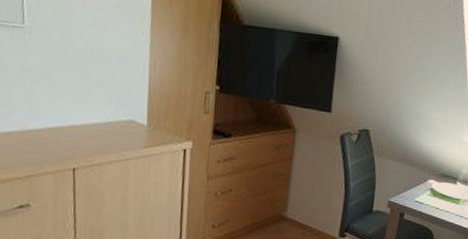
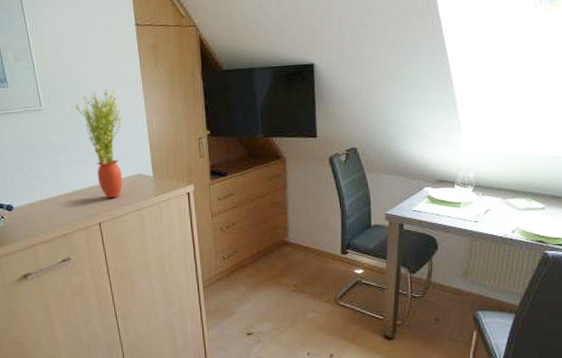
potted plant: none [66,19,122,143] -> present [75,89,123,199]

